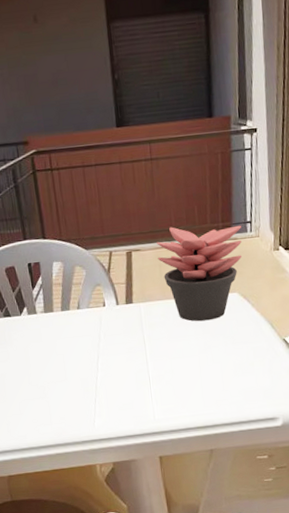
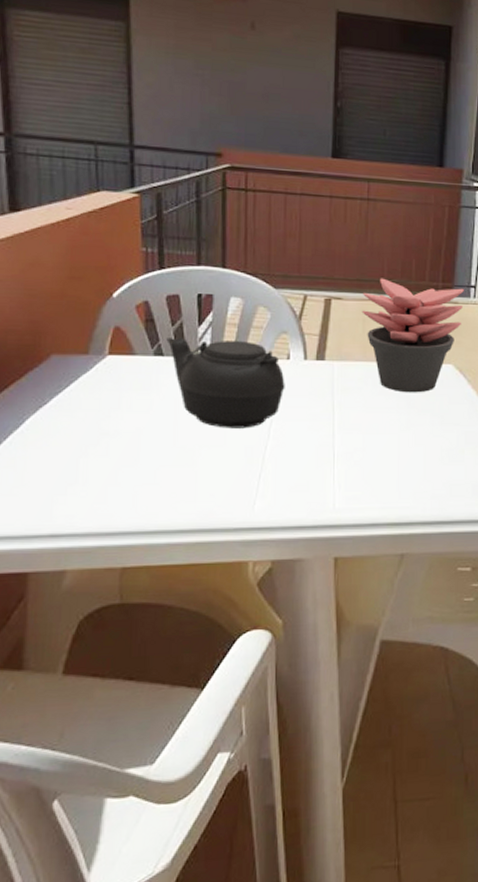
teapot: none [10,296,105,367] -> present [166,337,285,428]

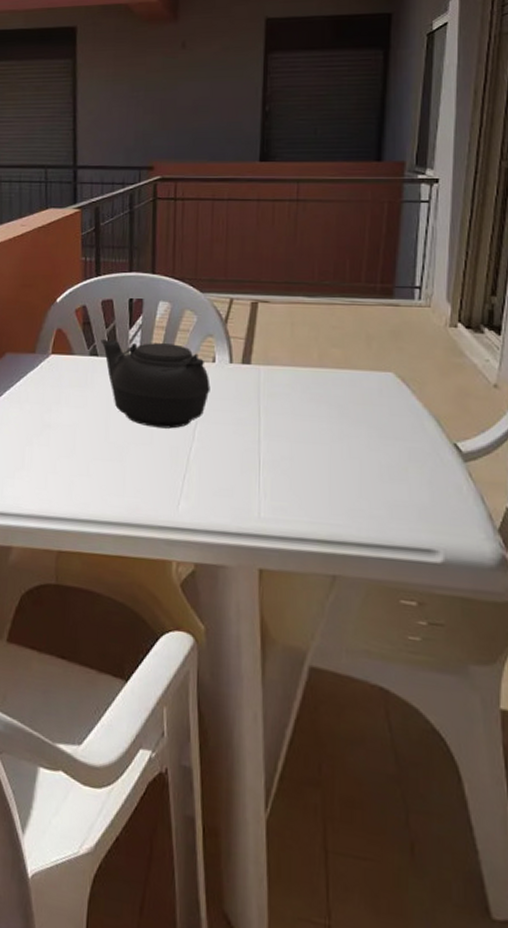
succulent plant: present [361,278,464,393] -> none [290,280,407,402]

